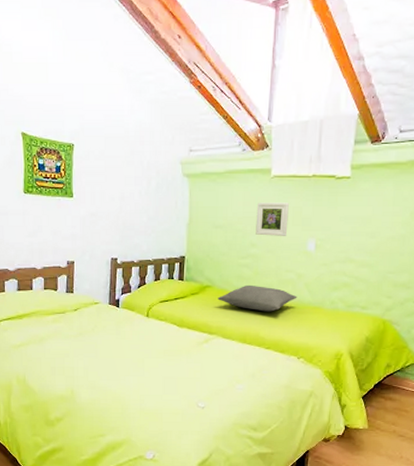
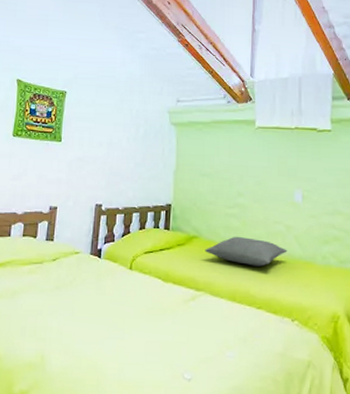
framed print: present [256,203,289,236] -> none [242,152,274,186]

